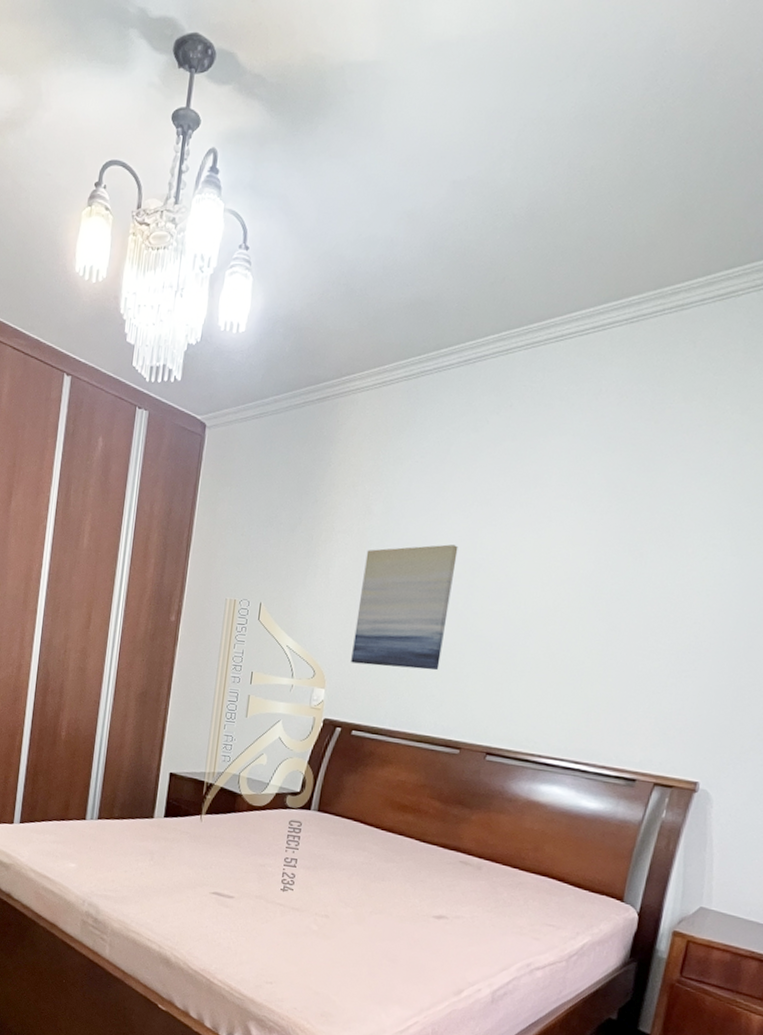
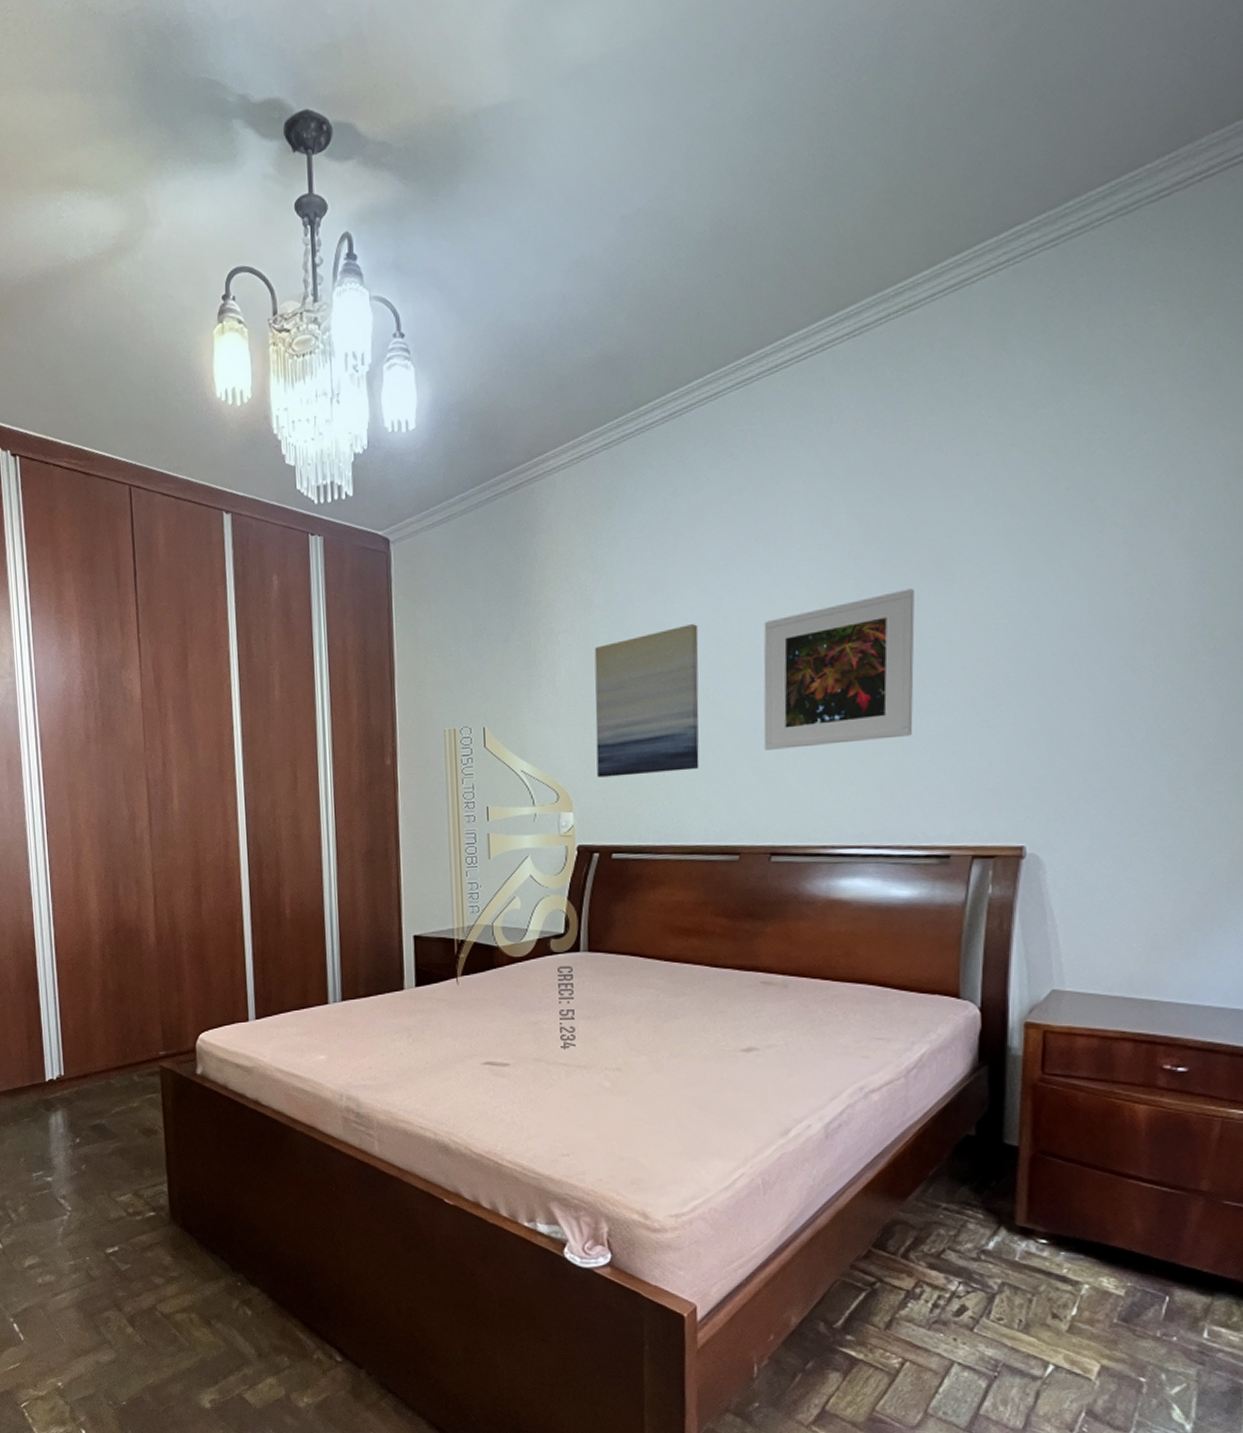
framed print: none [496,547,645,673] -> present [763,588,915,750]

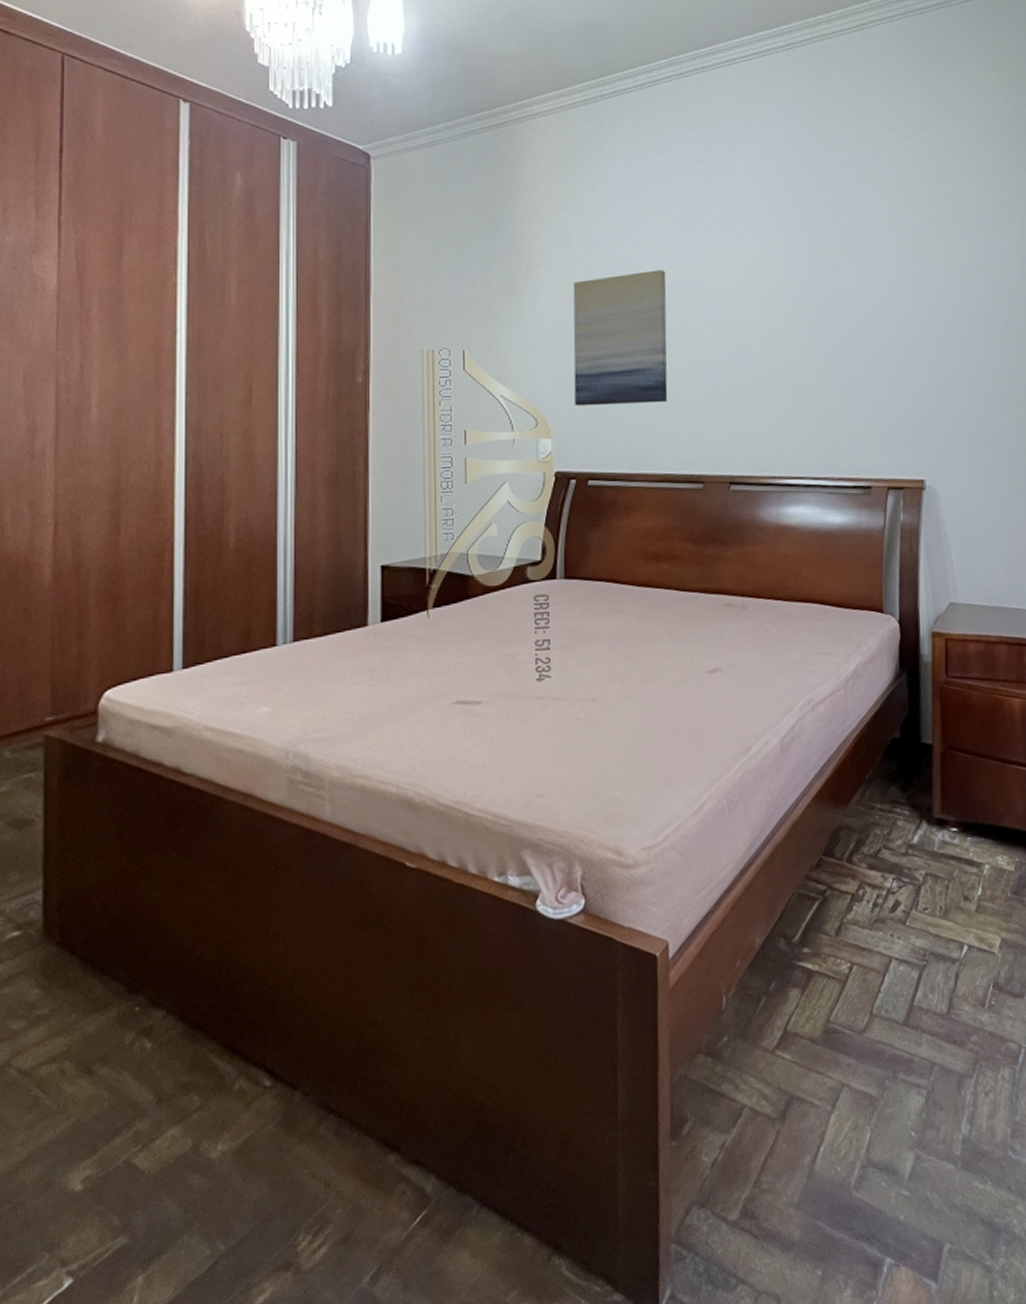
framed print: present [763,588,915,750] -> none [721,259,840,388]

